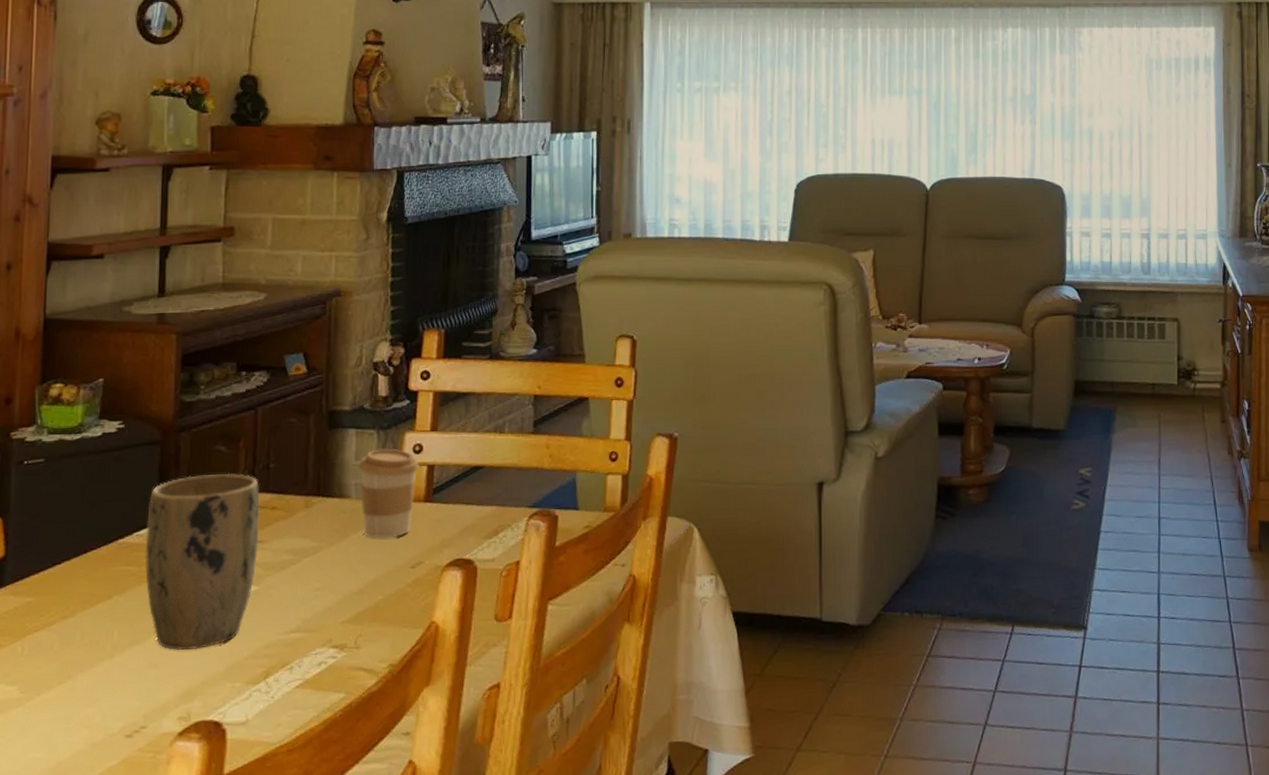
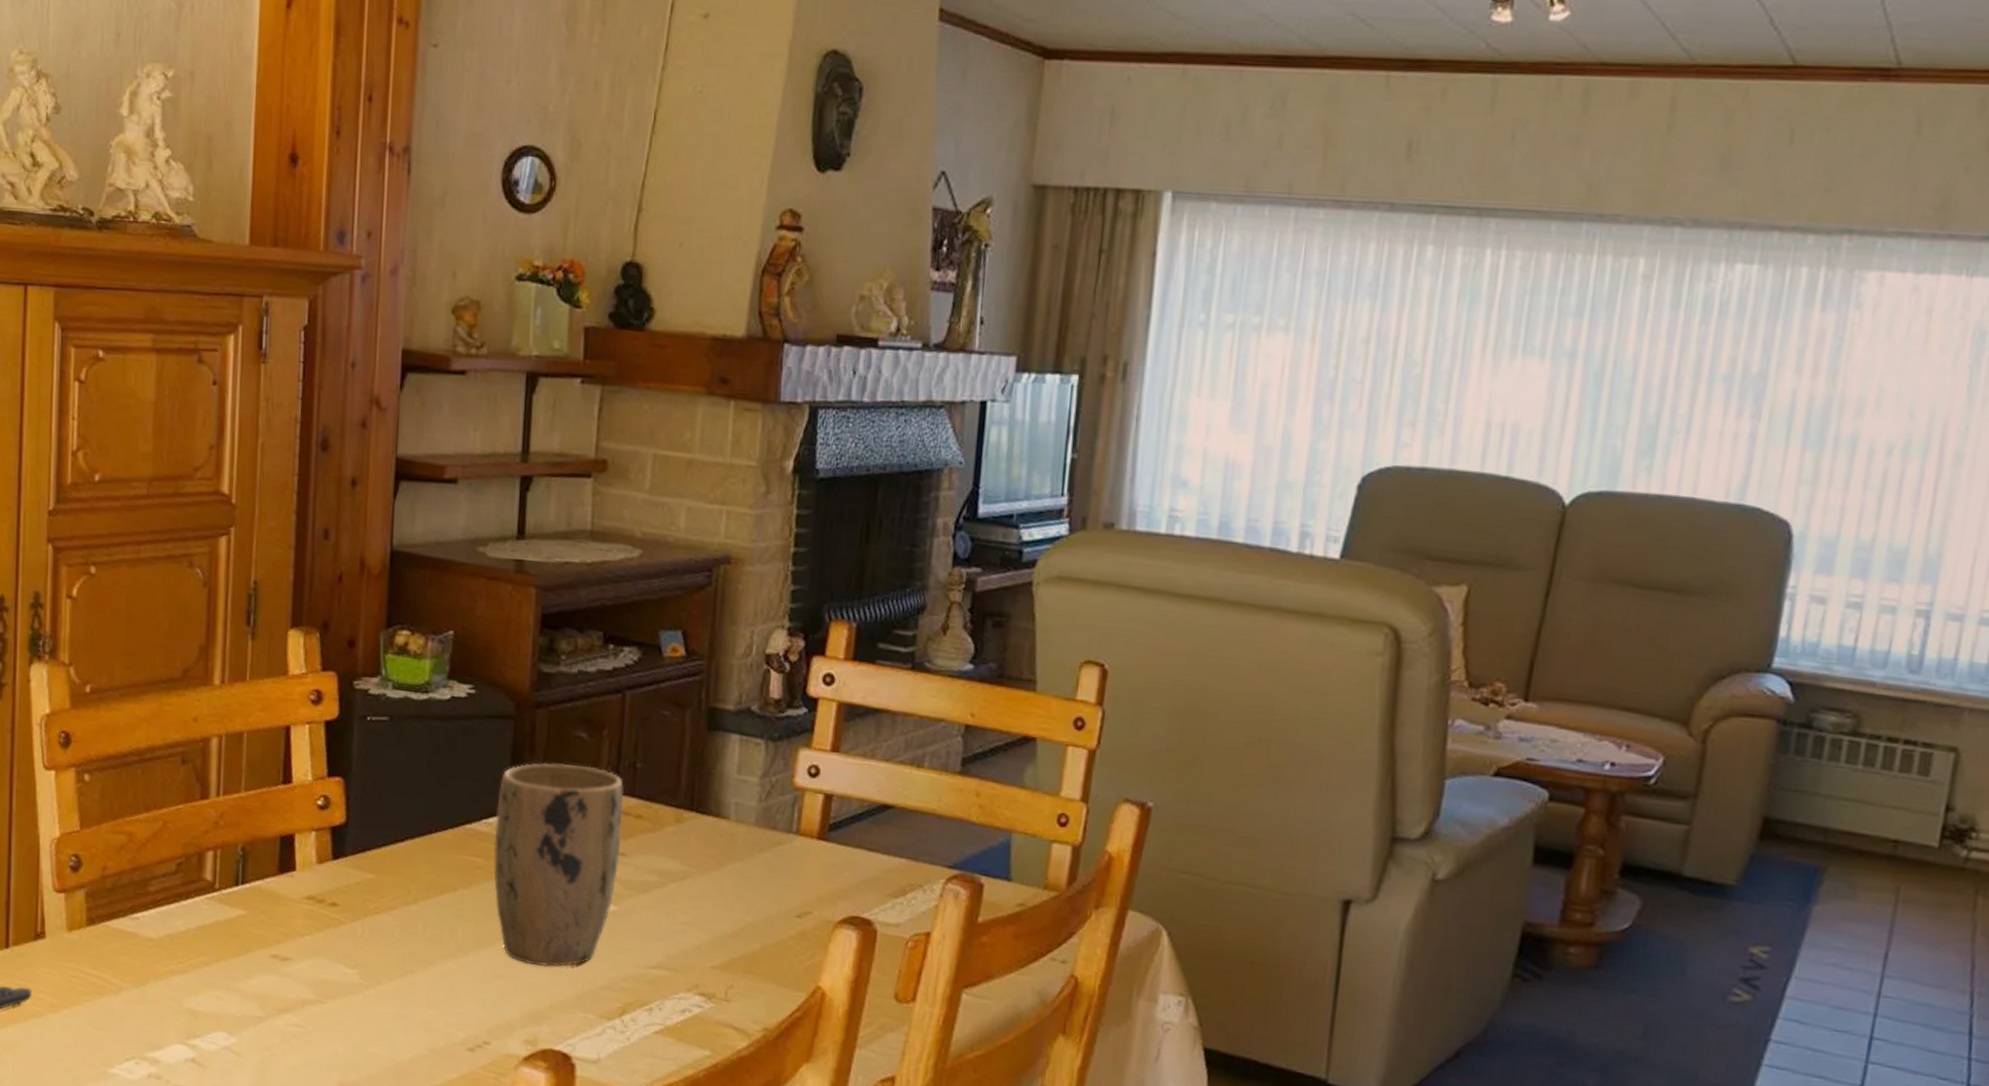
coffee cup: present [359,448,419,539] -> none [741,764,814,877]

